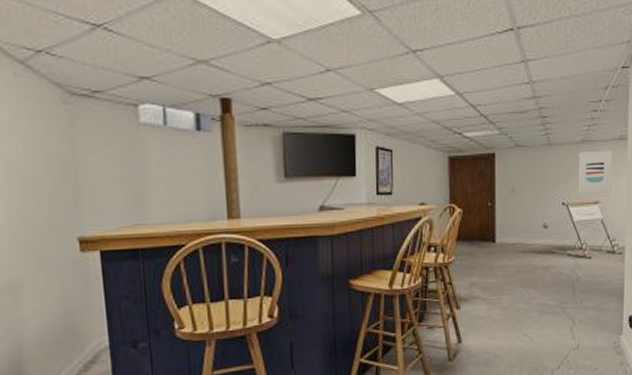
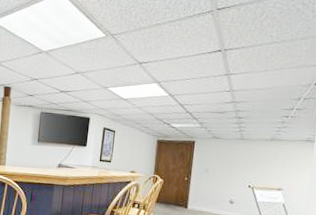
wall art: present [578,150,613,194] -> none [264,148,300,183]

